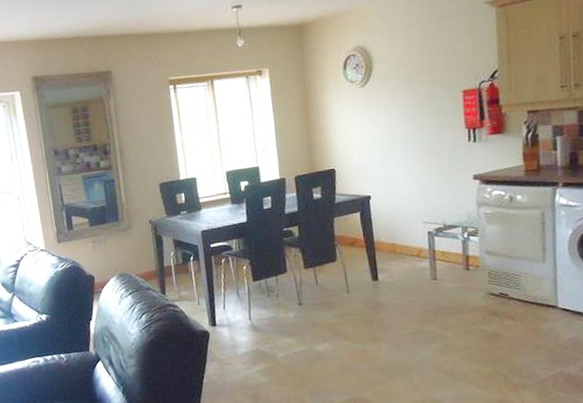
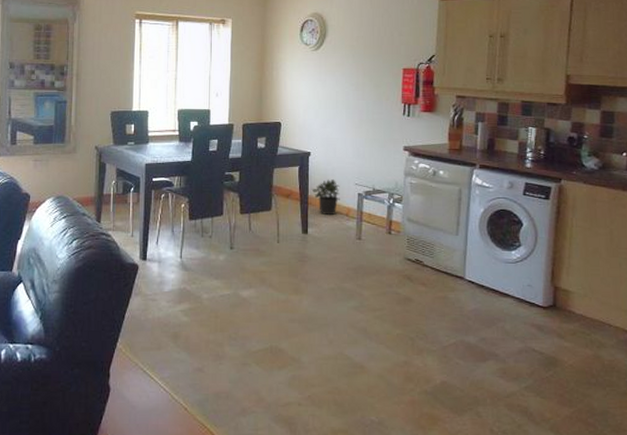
potted plant: none [376,221,409,259] -> present [311,179,340,216]

